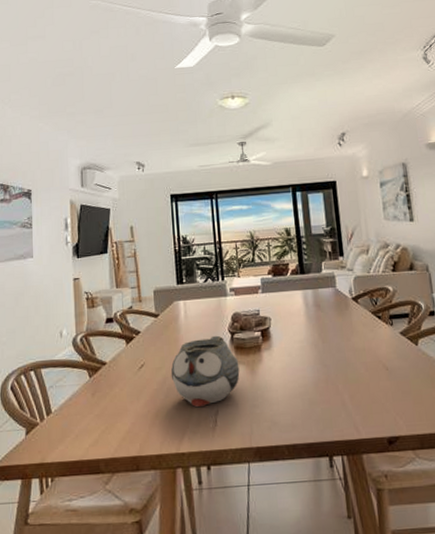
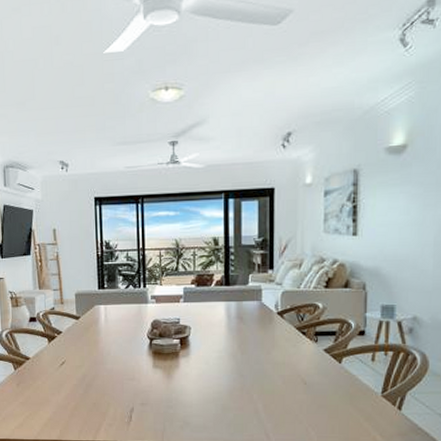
teapot: present [171,335,240,408] -> none [90,340,156,404]

